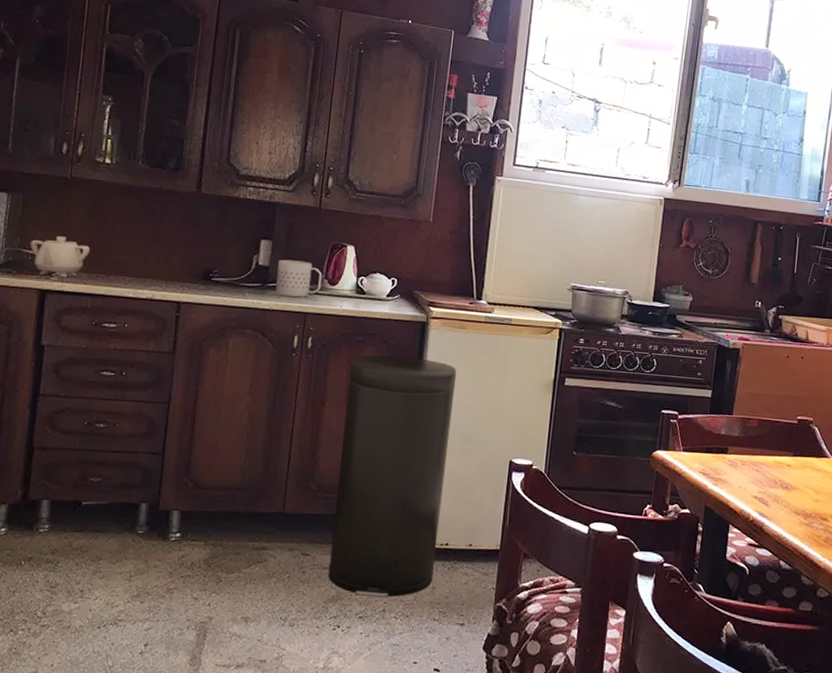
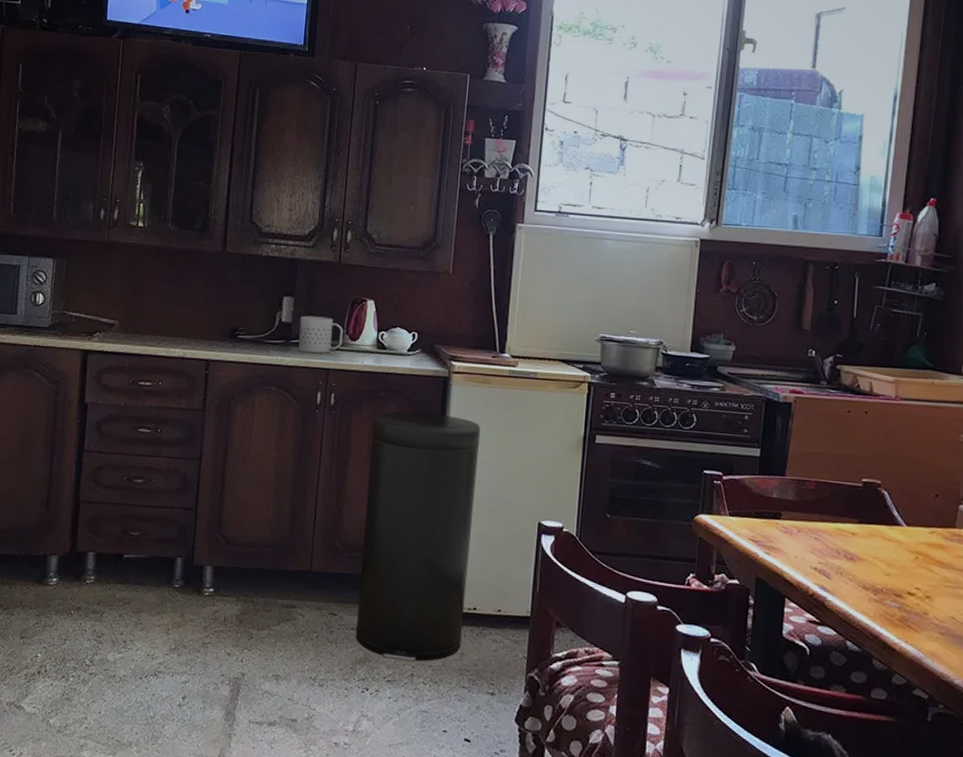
teapot: present [30,236,91,278] -> none [73,298,127,338]

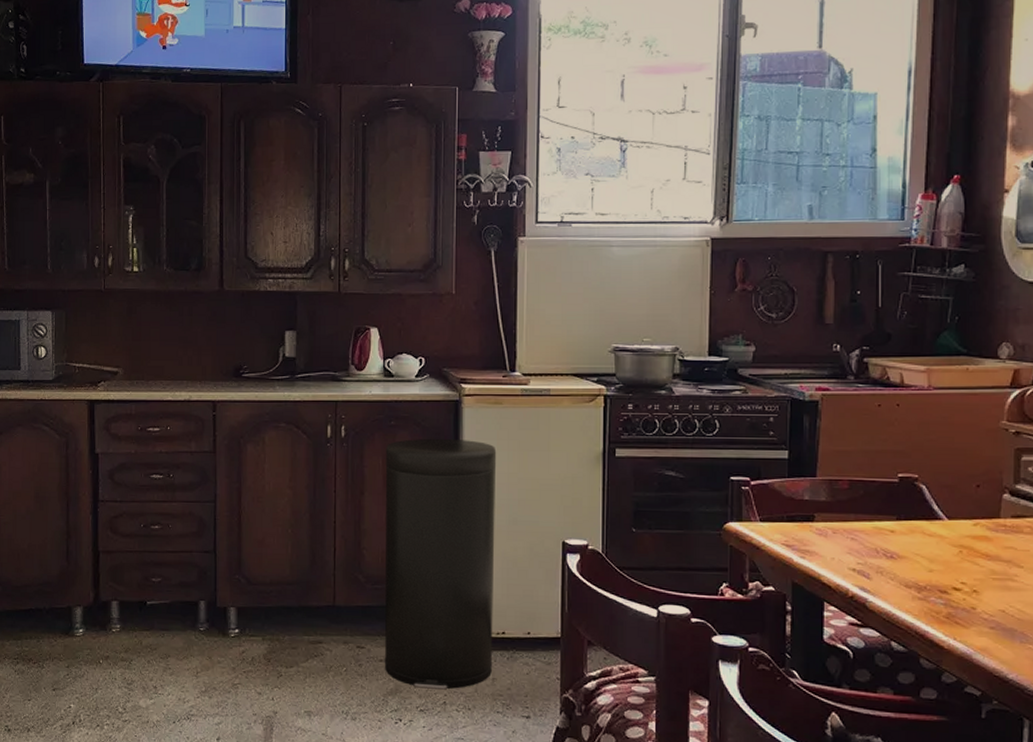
mug: present [298,315,344,353] -> none [303,348,349,385]

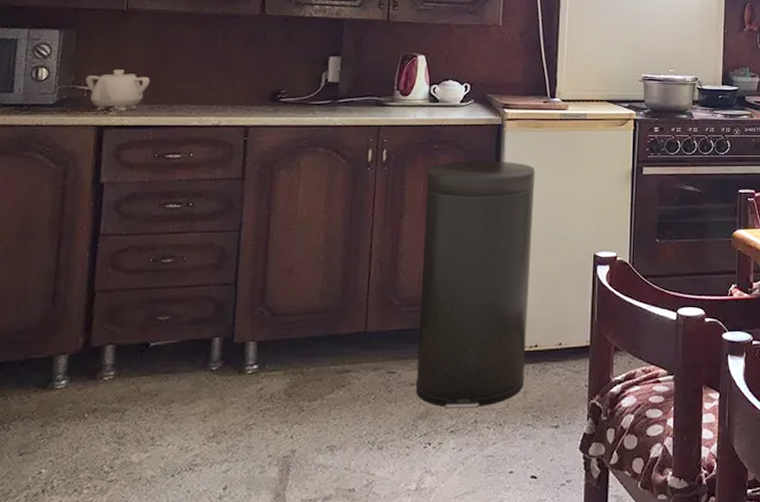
teapot: none [76,347,129,386] -> present [85,70,151,111]

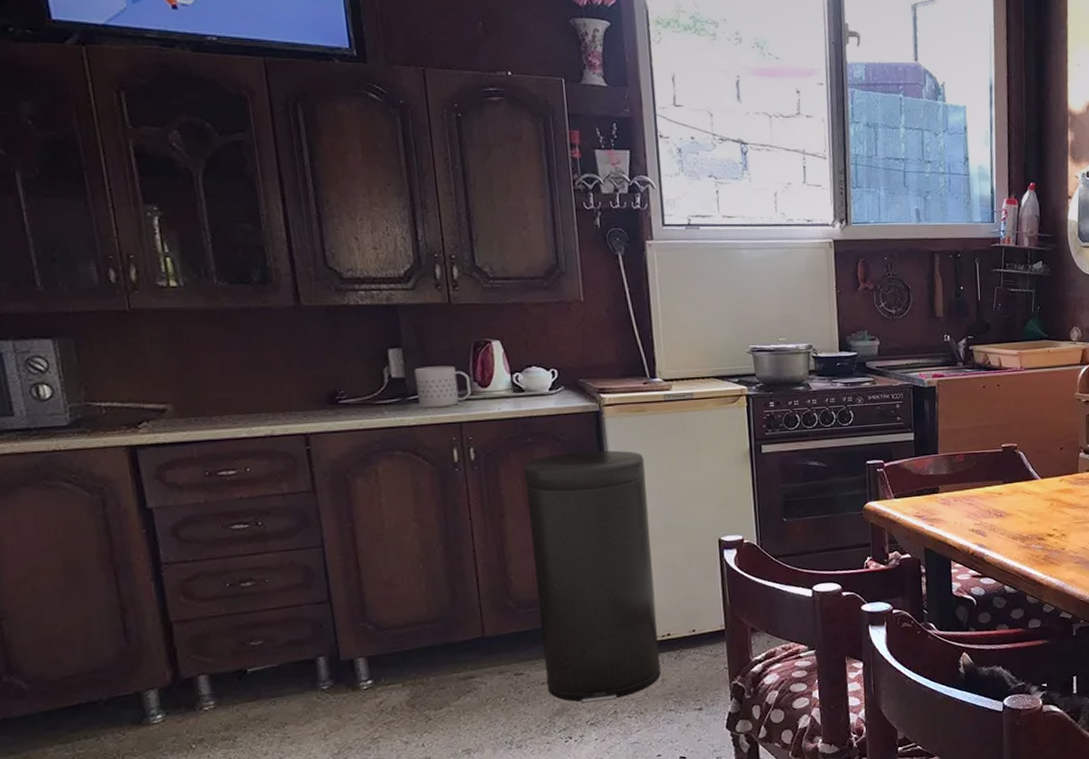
teapot: present [85,70,151,111] -> none [99,380,180,429]
mug: none [346,74,395,110] -> present [413,365,472,408]

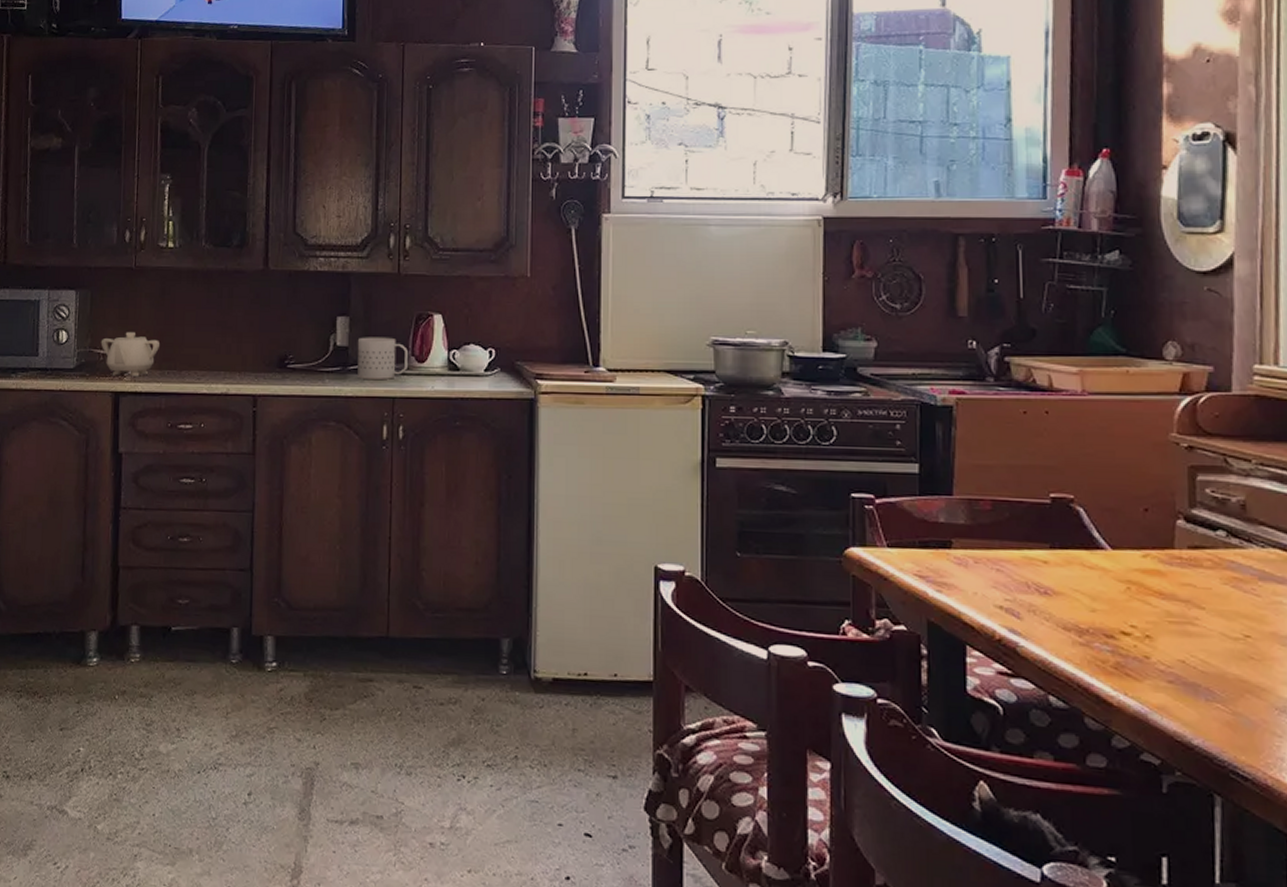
teapot: none [99,380,180,429] -> present [100,332,161,377]
pedal bin: present [523,450,661,704] -> none [445,442,578,741]

